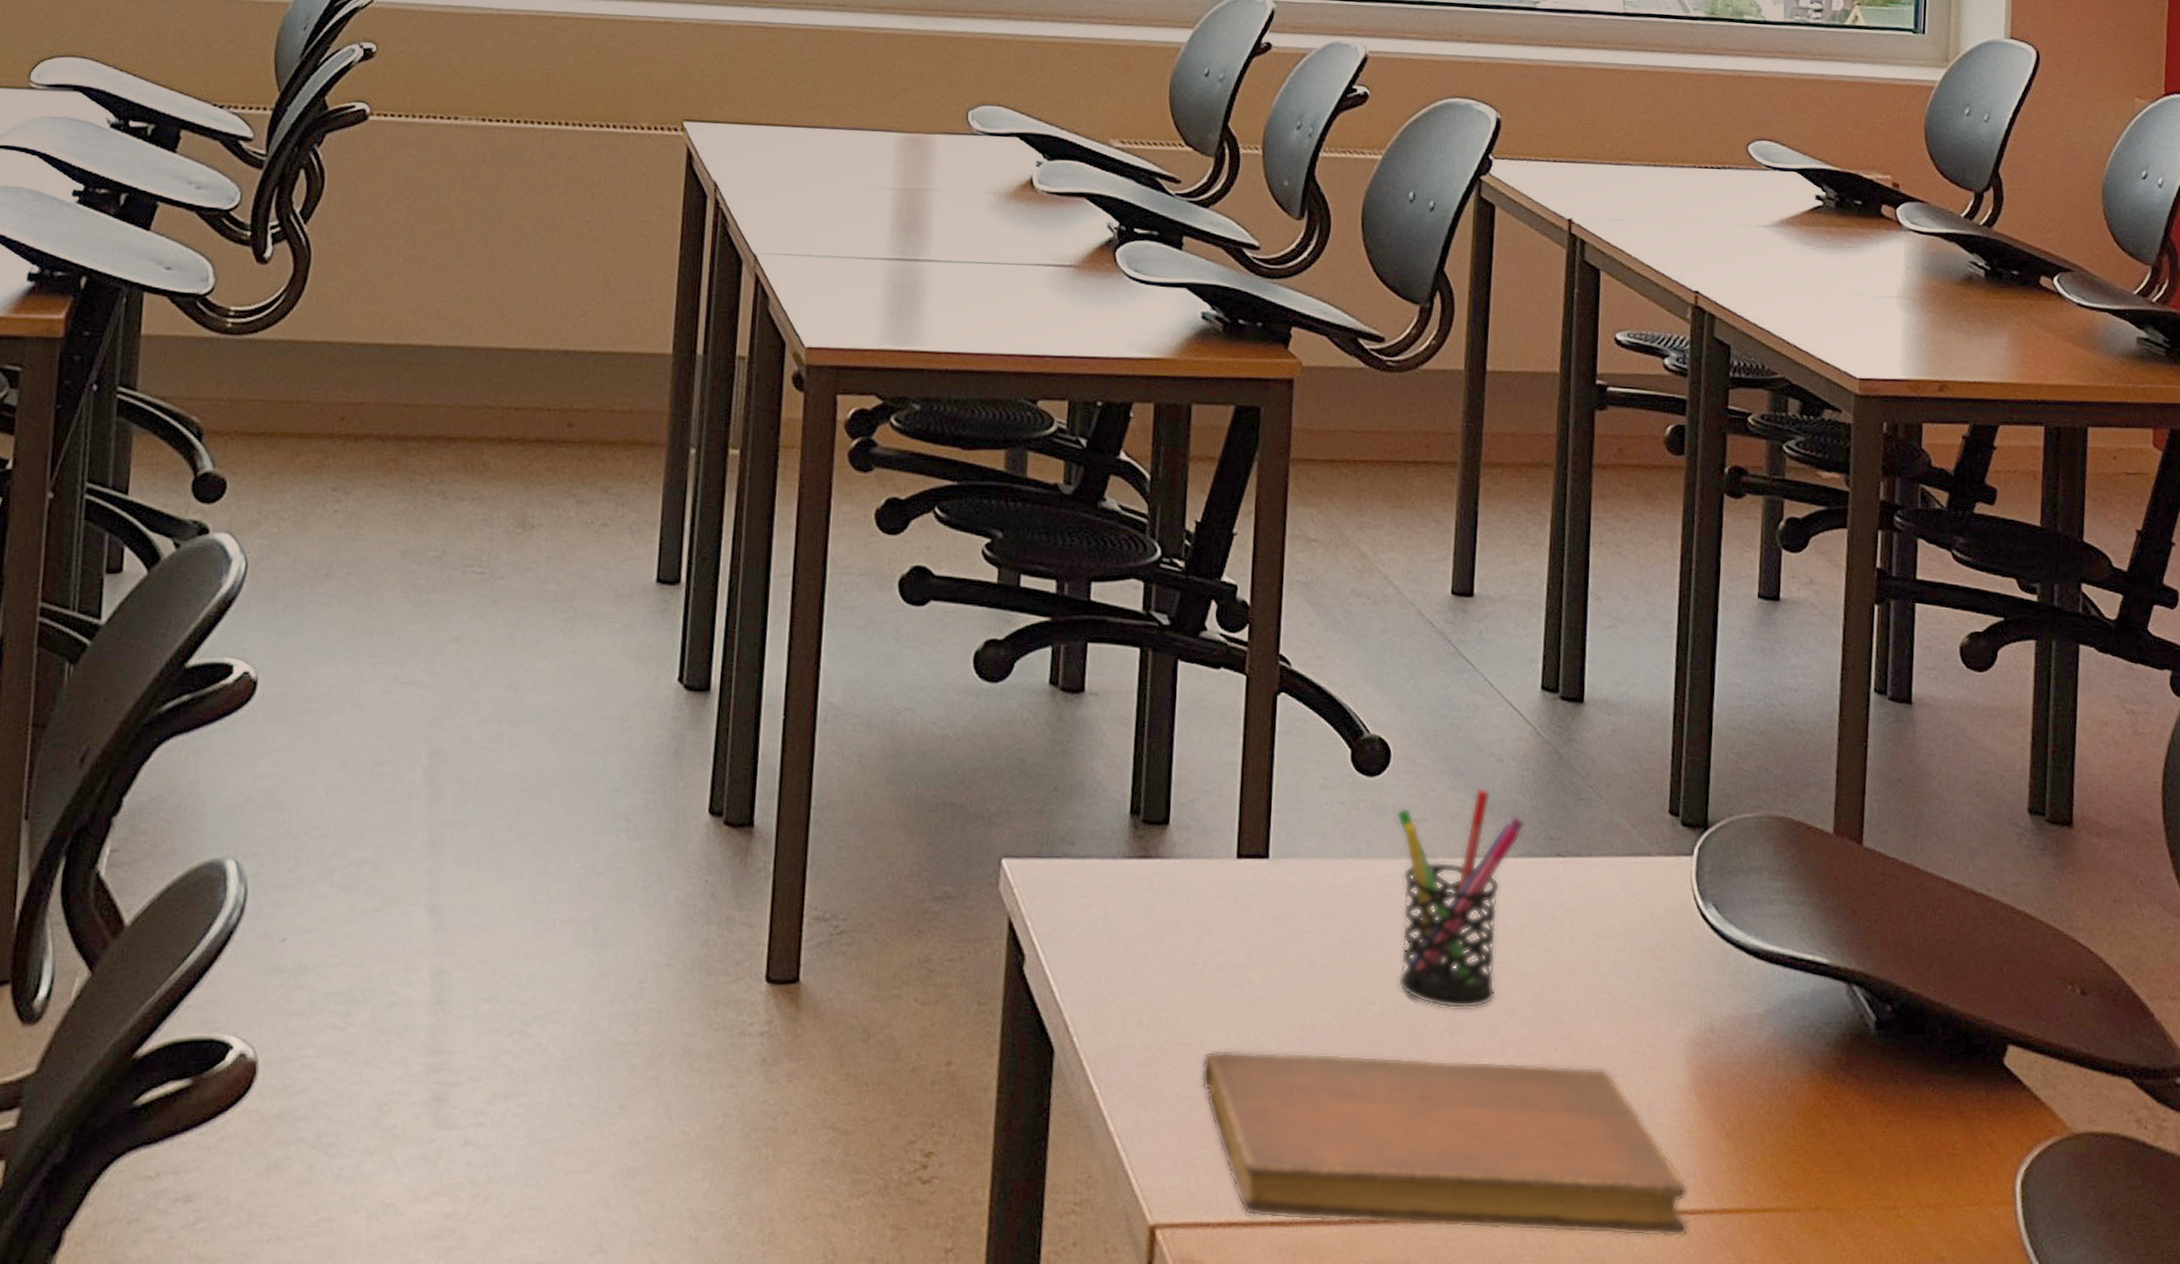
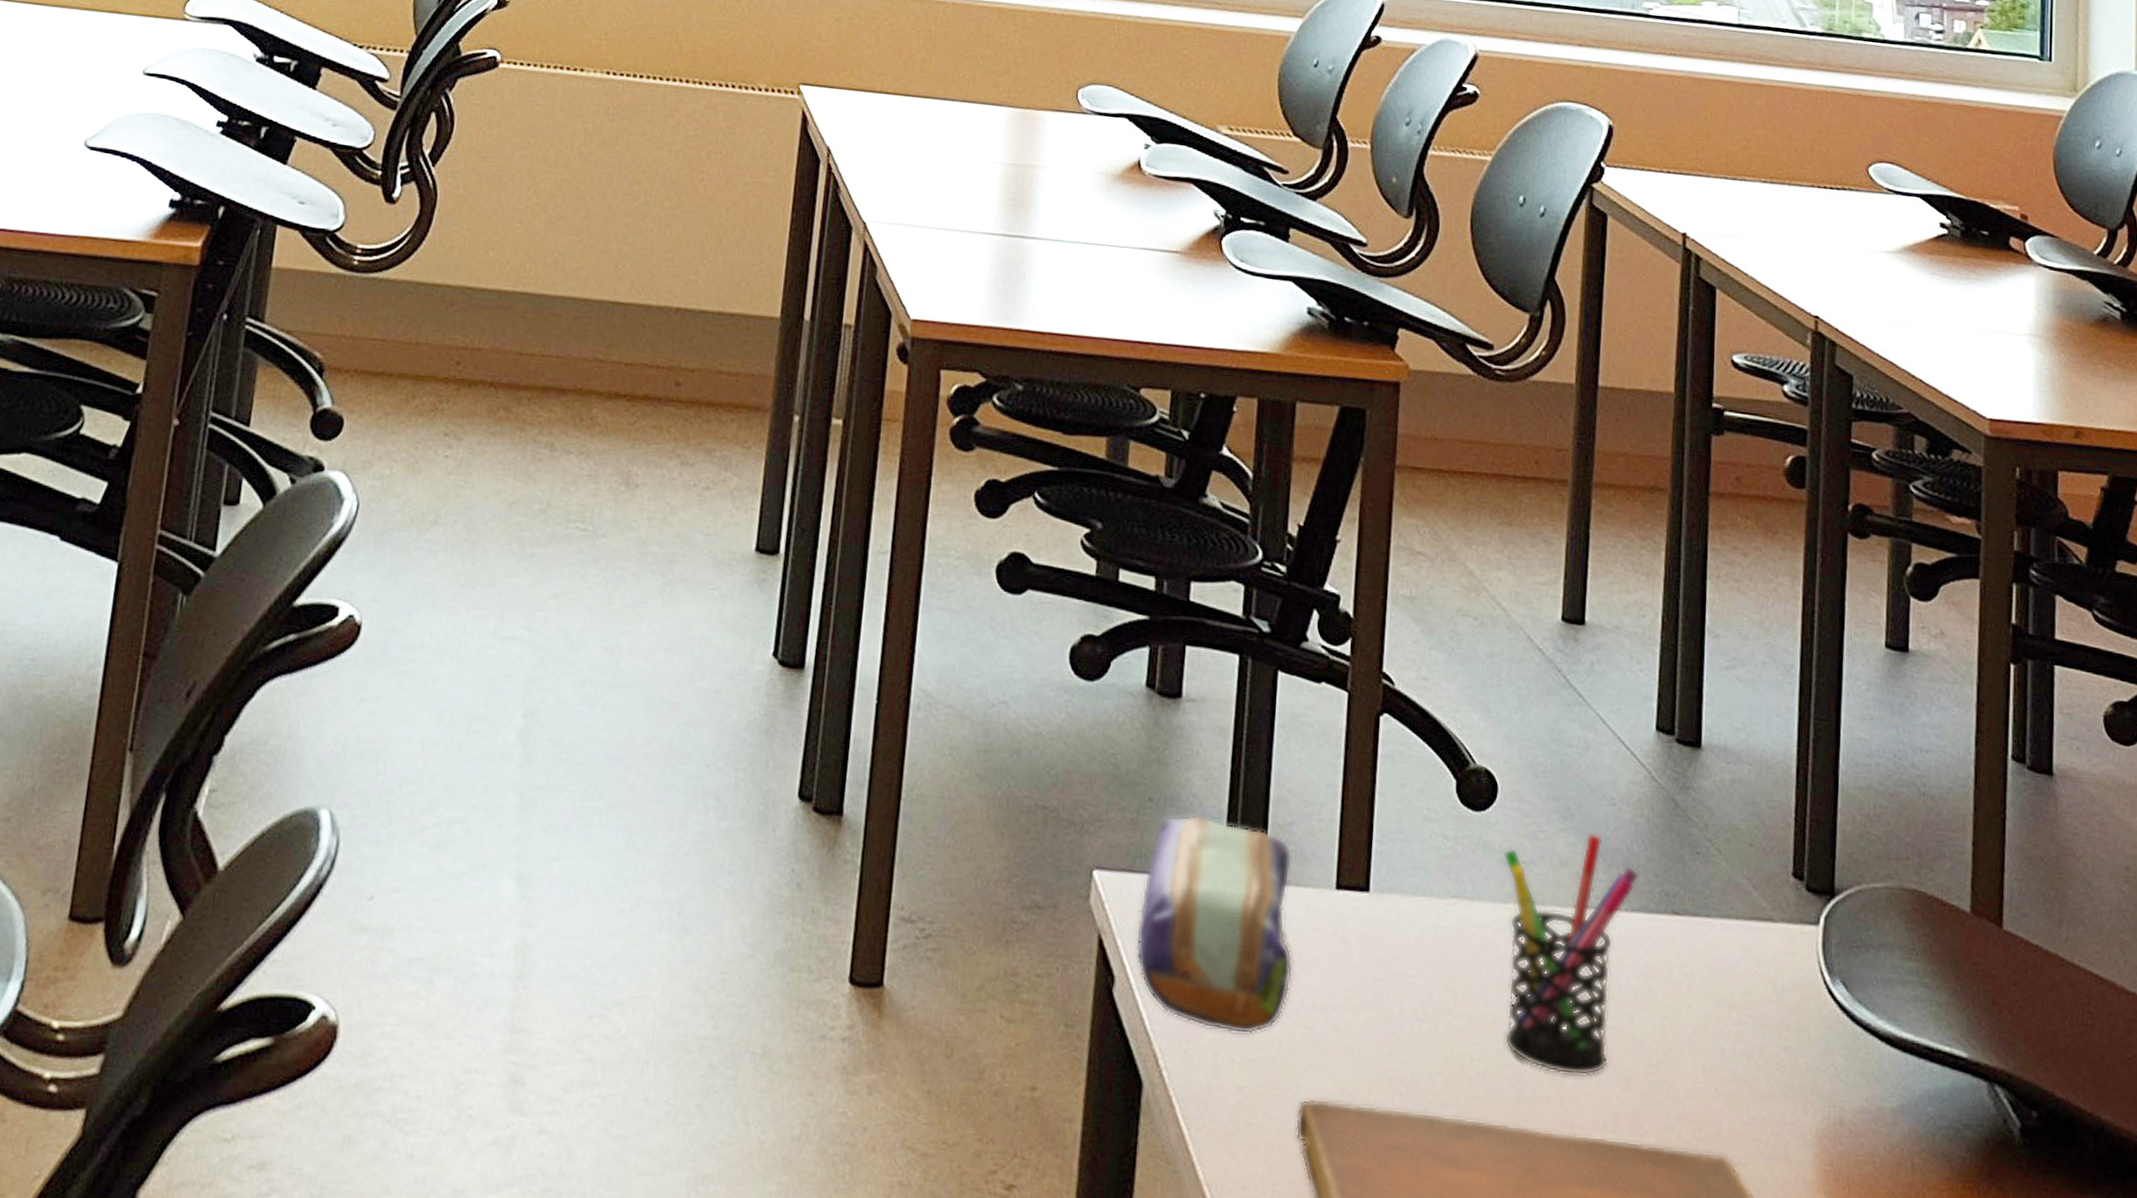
pencil case: none [1044,800,1196,998] -> present [1136,815,1293,1035]

